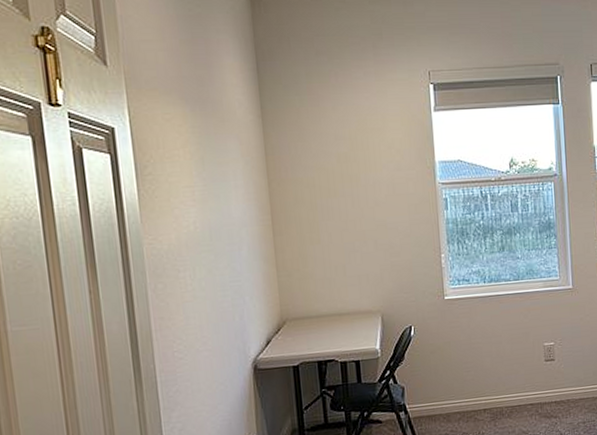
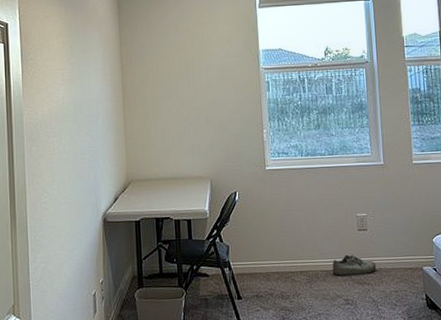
shoe: none [518,387,564,411] -> present [332,254,377,276]

